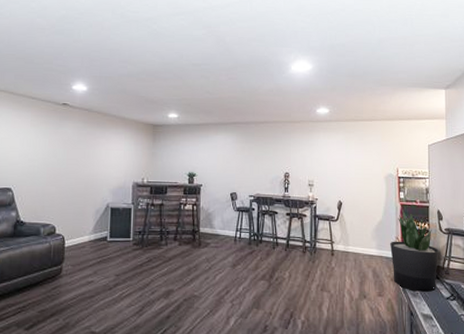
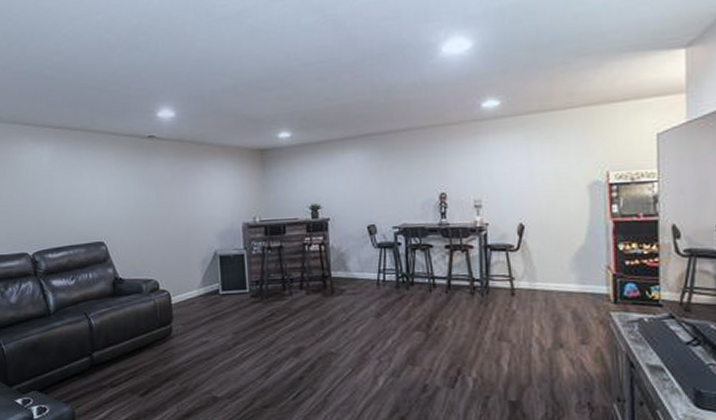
planter: present [390,209,439,293] -> none [598,228,675,338]

